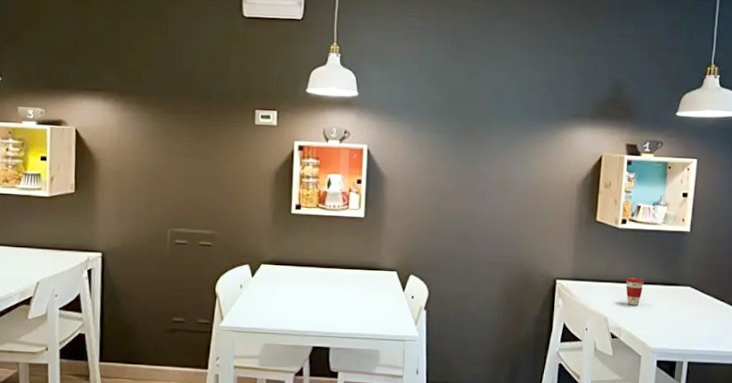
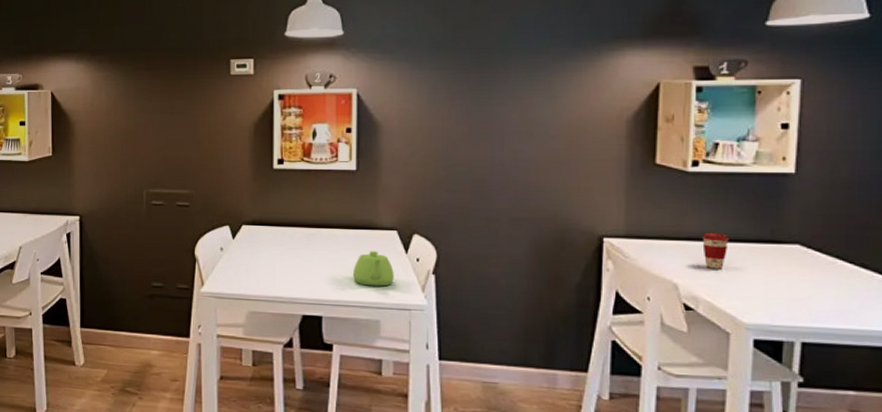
teapot: none [357,289,393,321] -> present [352,251,394,287]

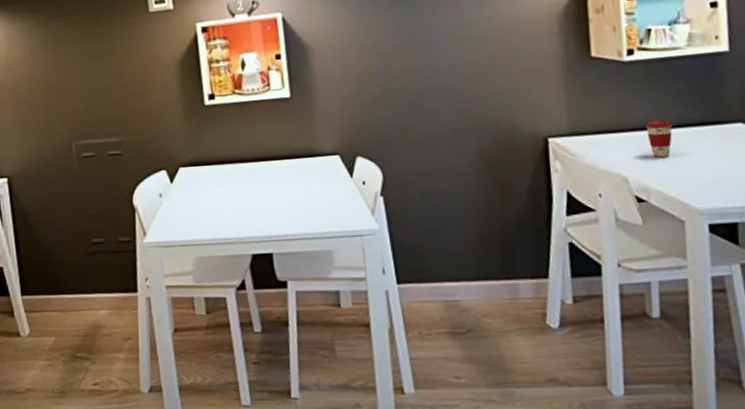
teapot: present [352,251,394,287] -> none [298,179,342,216]

